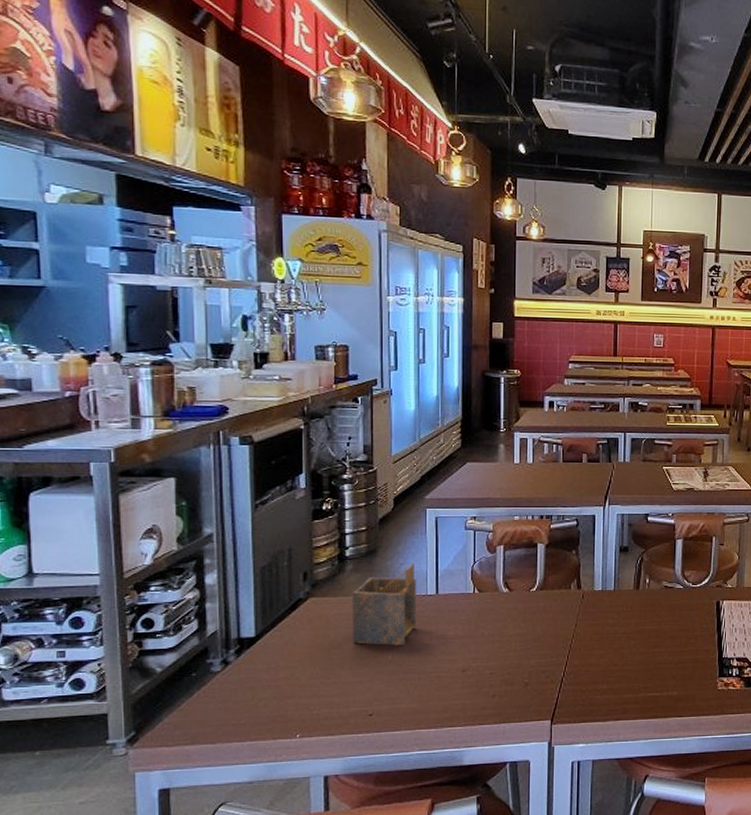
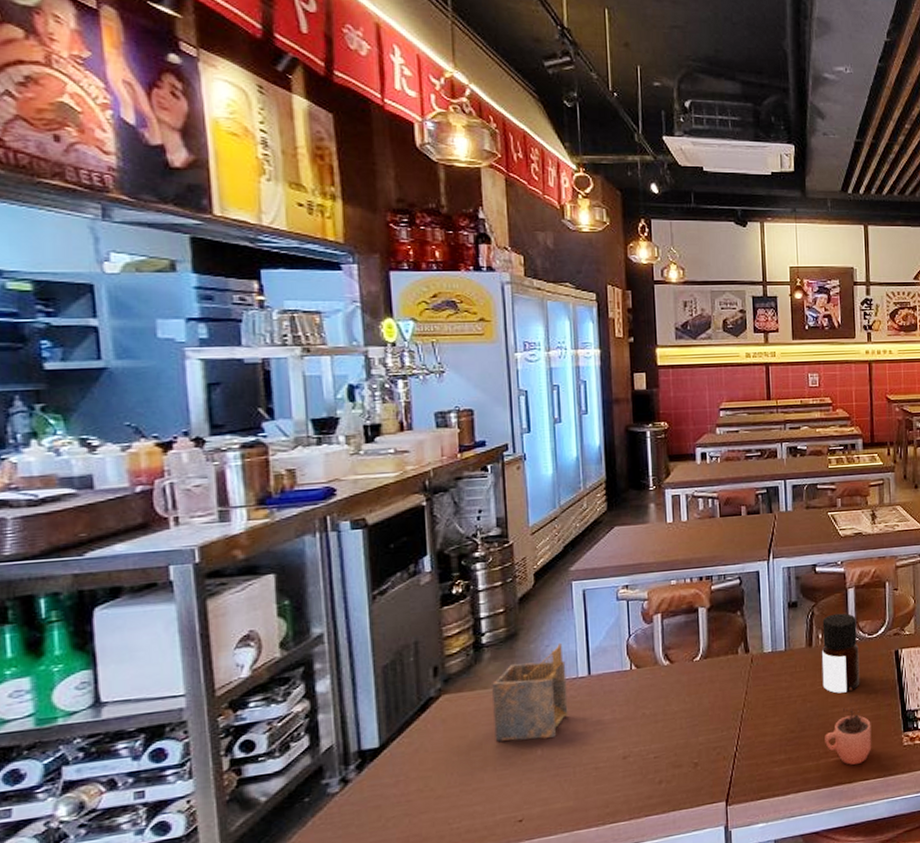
cocoa: none [645,631,689,701] -> present [825,688,872,765]
bottle: none [646,561,683,635] -> present [822,613,860,694]

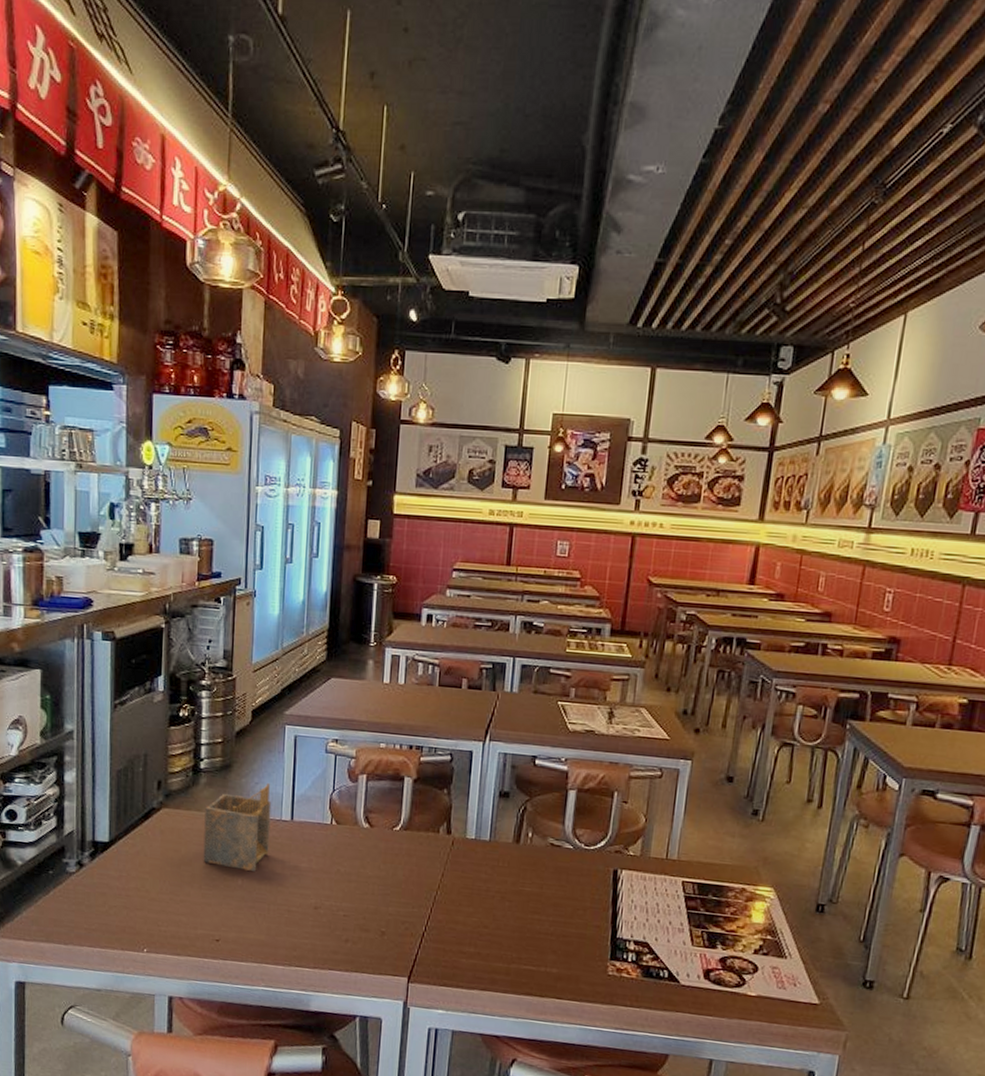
bottle: present [822,613,860,694] -> none [525,813,574,902]
cocoa: present [825,688,872,765] -> none [519,897,575,980]

